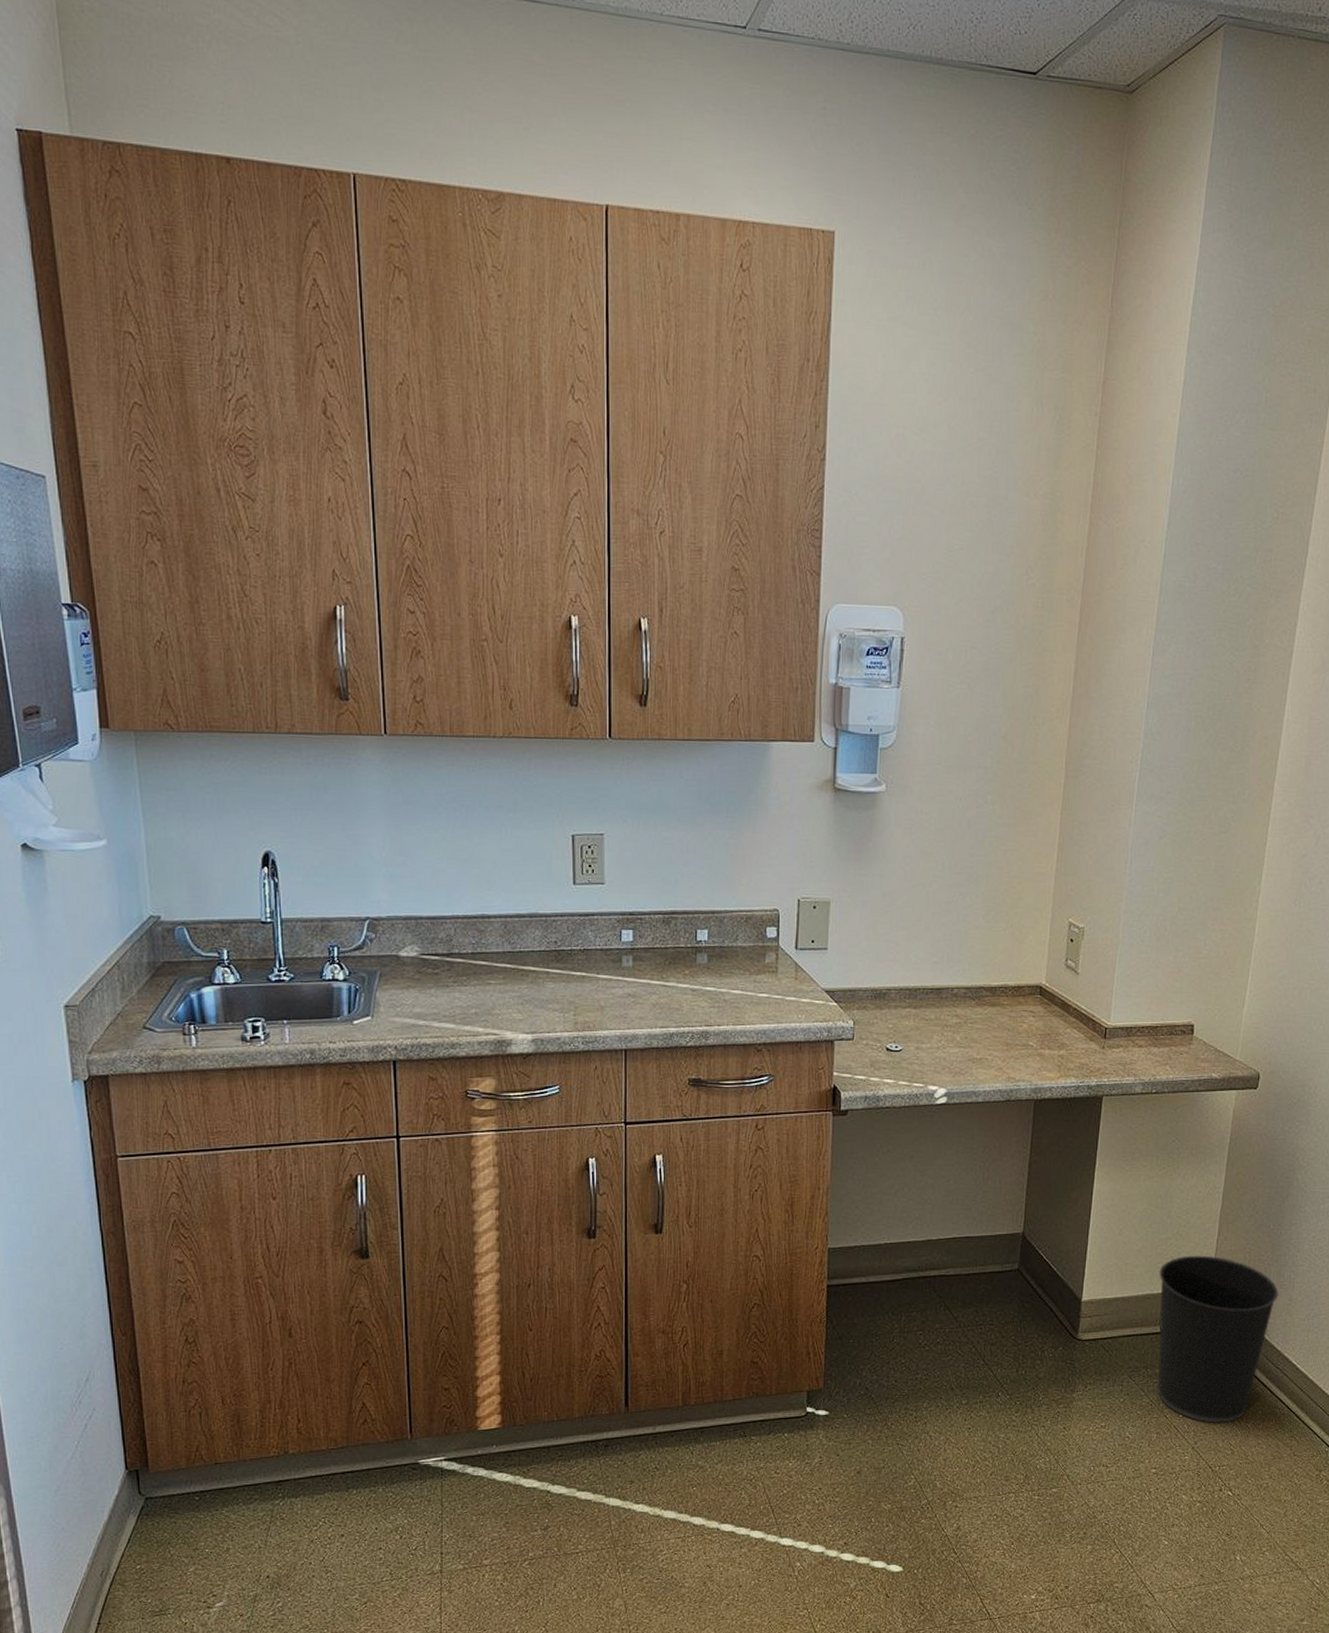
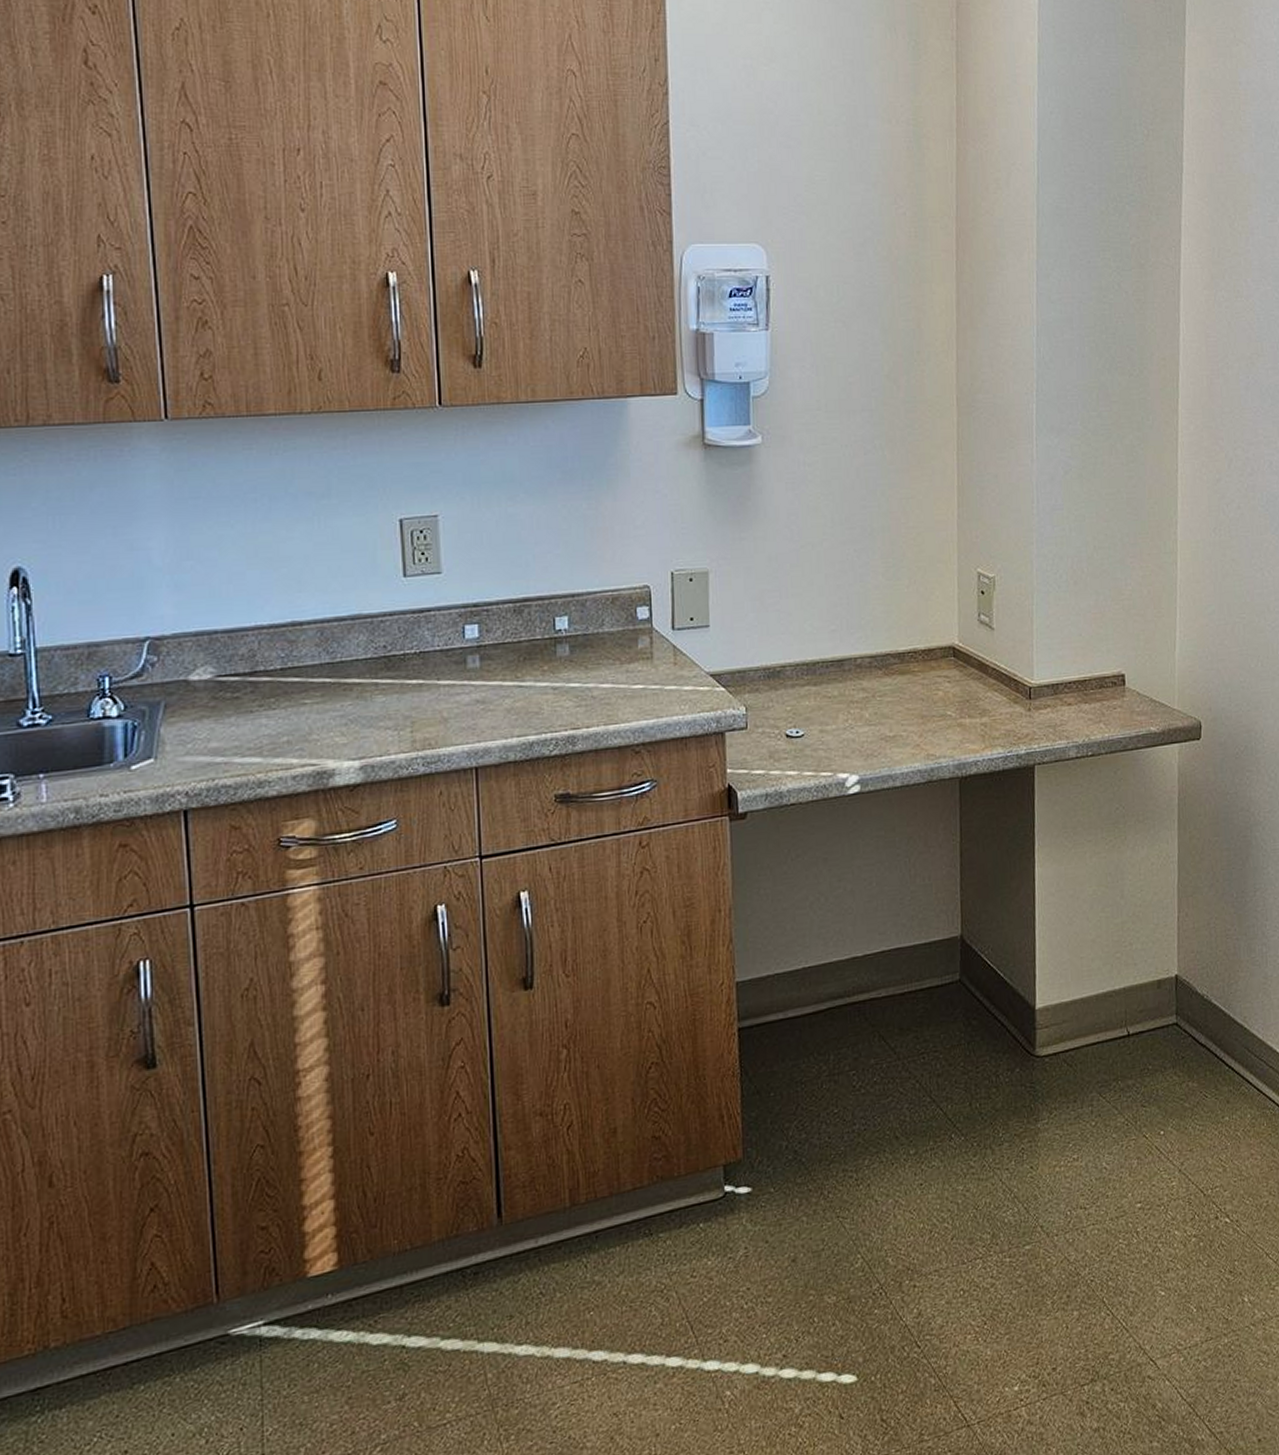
wastebasket: present [1157,1255,1279,1423] -> none [1118,937,1252,1137]

